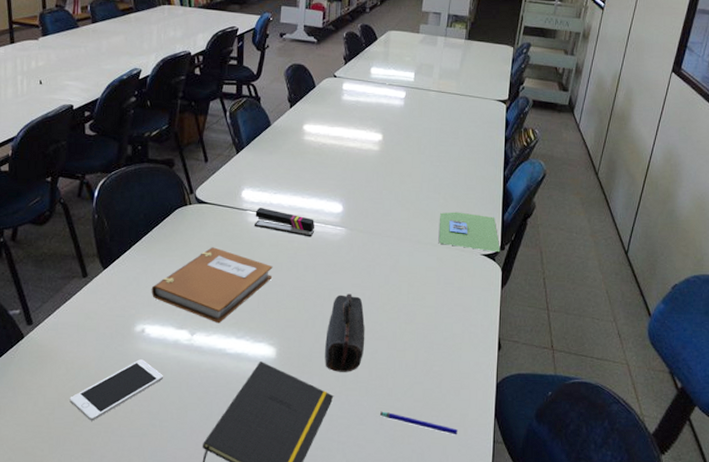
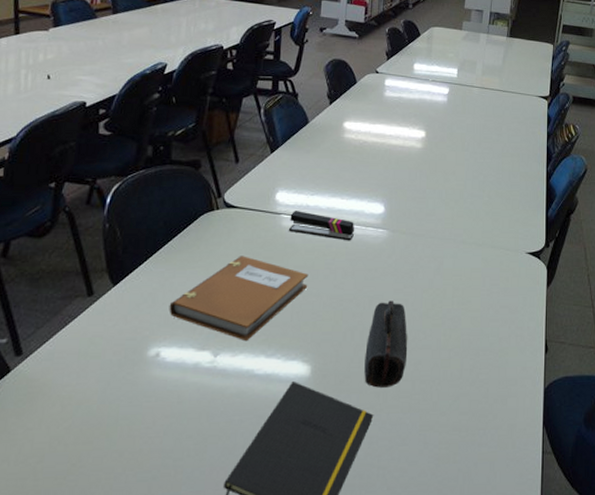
cell phone: present [69,359,164,421] -> none [63,388,181,467]
pen: present [380,411,458,435] -> none [424,428,506,449]
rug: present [439,212,500,253] -> none [484,209,545,250]

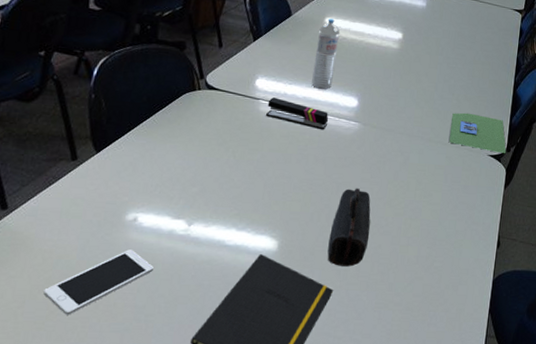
cell phone: none [63,388,181,467] -> present [43,249,155,315]
notebook: present [169,256,309,342] -> none [148,135,282,214]
water bottle: none [334,123,361,197] -> present [311,18,340,89]
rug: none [484,209,545,250] -> present [449,112,506,154]

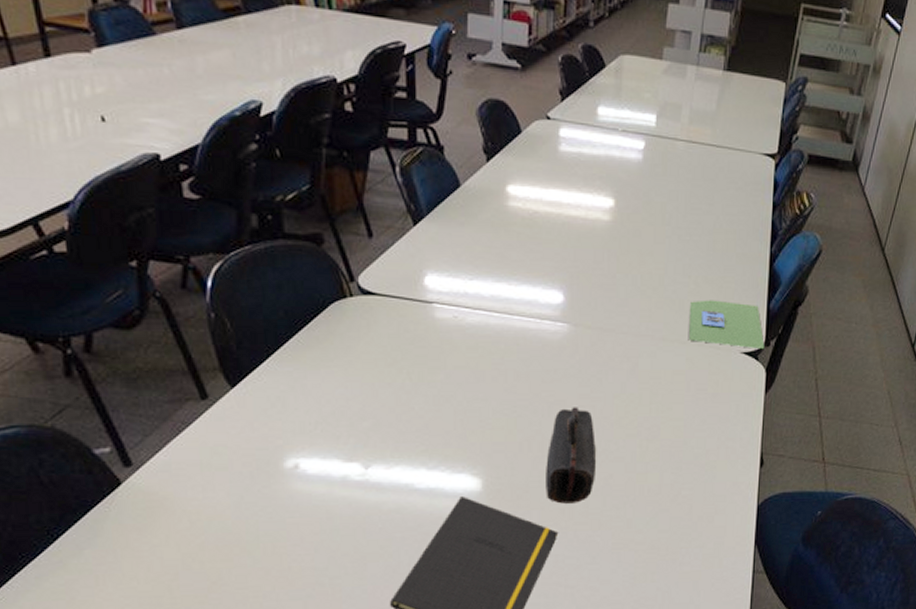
cell phone: present [43,249,155,315] -> none [199,503,331,585]
stapler: present [266,97,329,130] -> none [444,299,528,337]
water bottle: present [311,18,340,89] -> none [499,186,530,283]

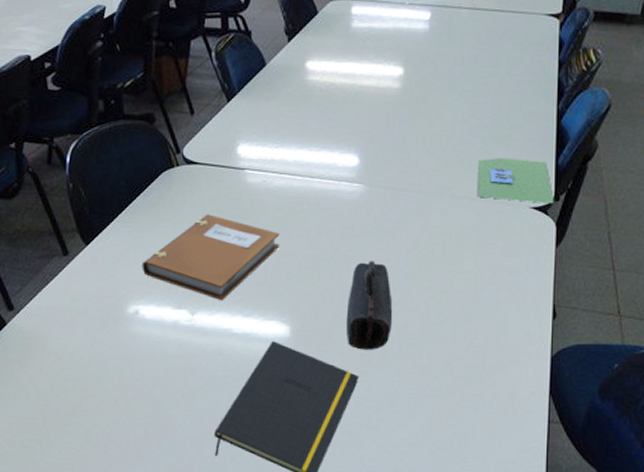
notebook: none [303,353,473,452] -> present [141,214,280,301]

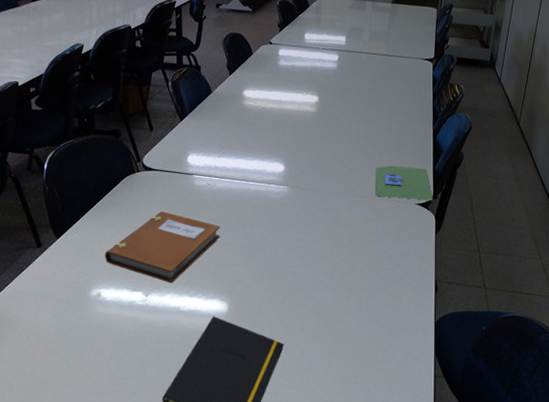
pencil case: present [346,261,393,350] -> none [274,248,311,322]

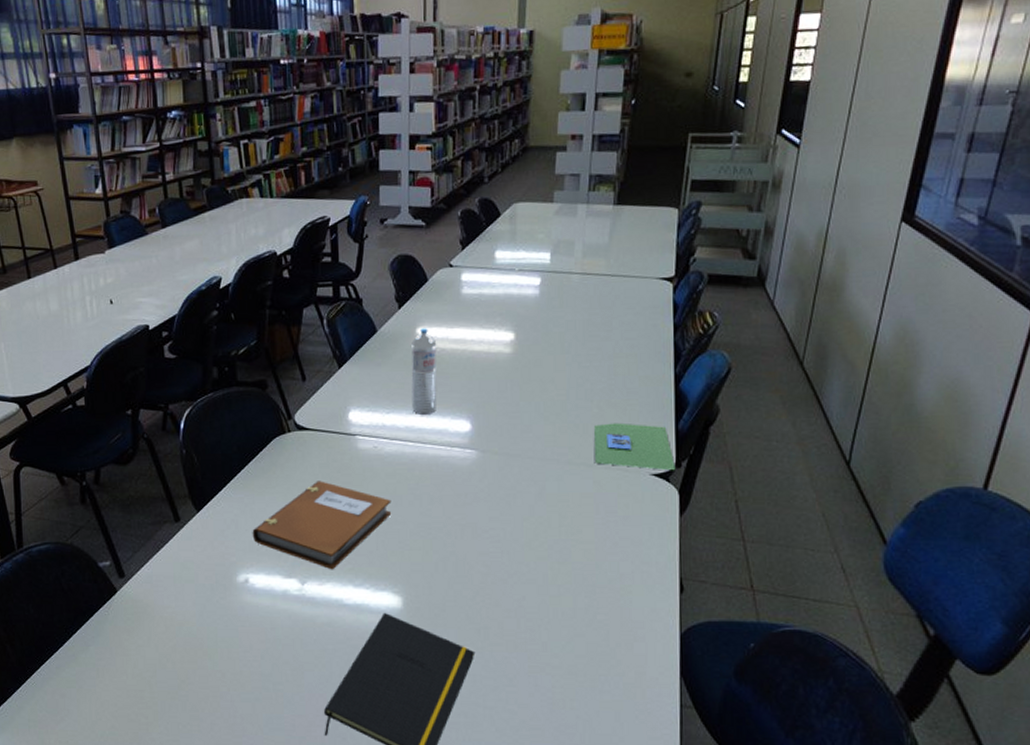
water bottle: none [238,91,259,158] -> present [411,328,437,415]

